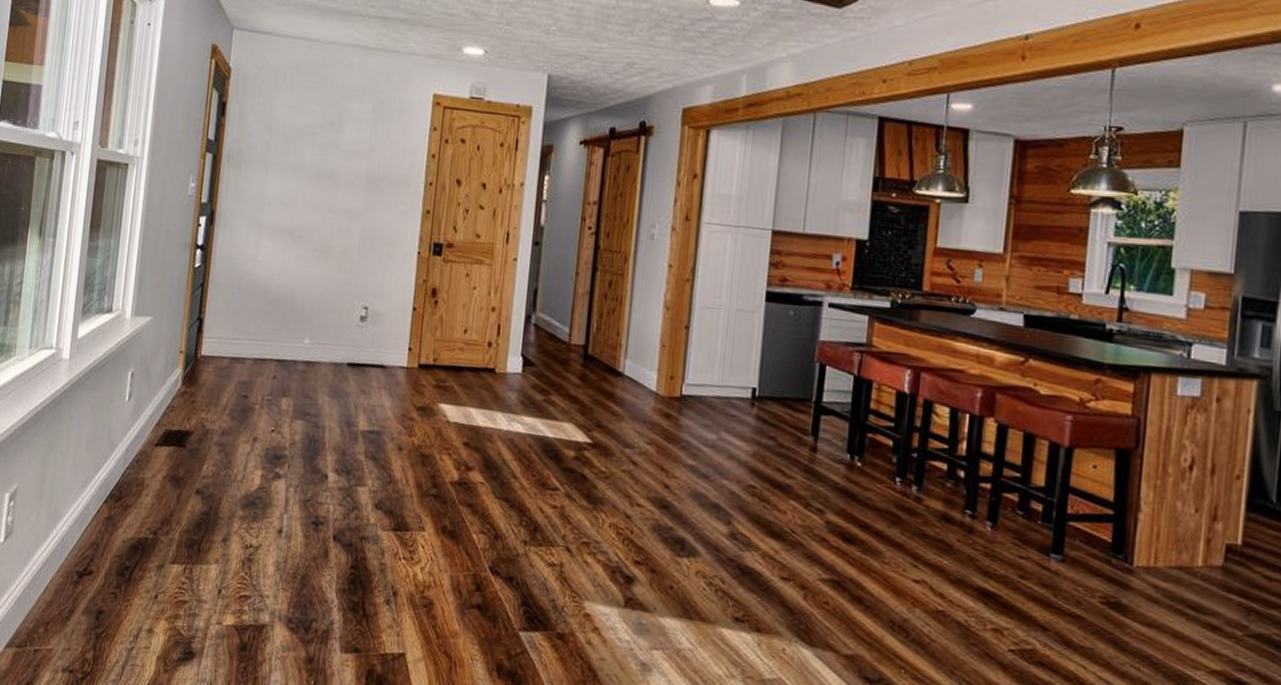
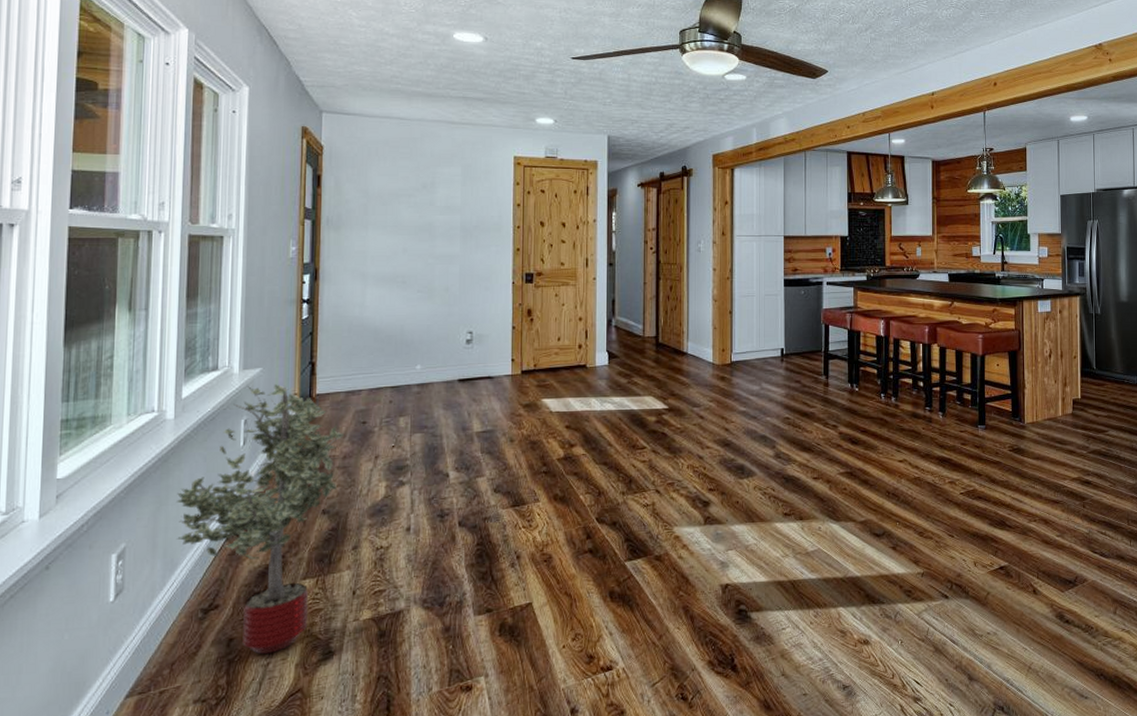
potted tree: none [61,335,225,638] -> present [177,384,345,654]

